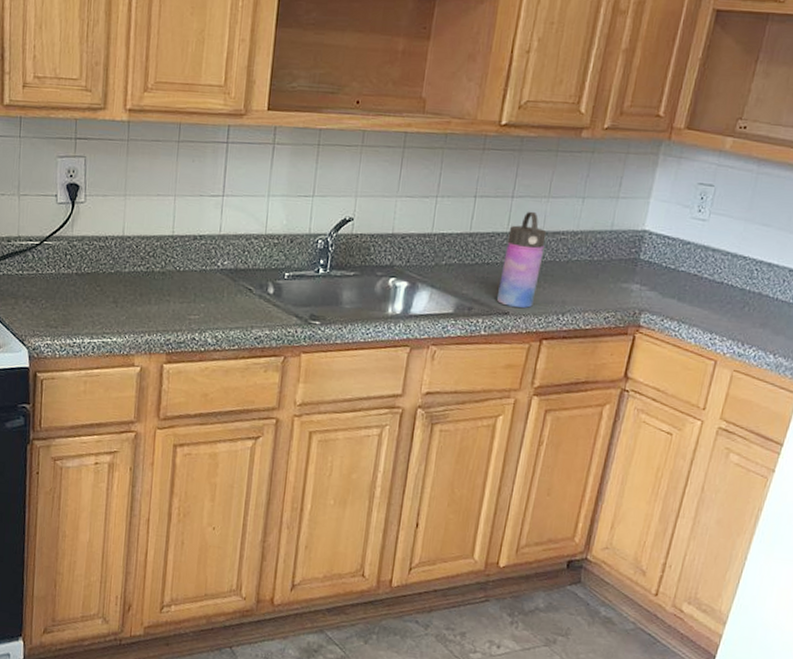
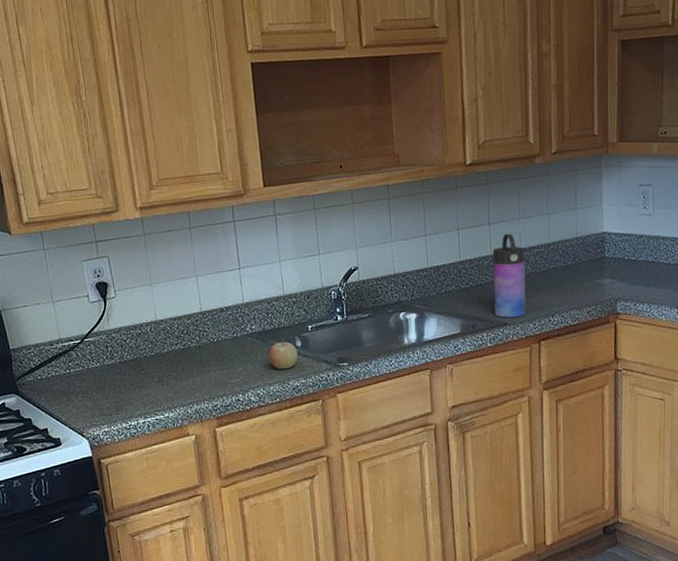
fruit: none [235,281,268,316] -> present [268,338,298,370]

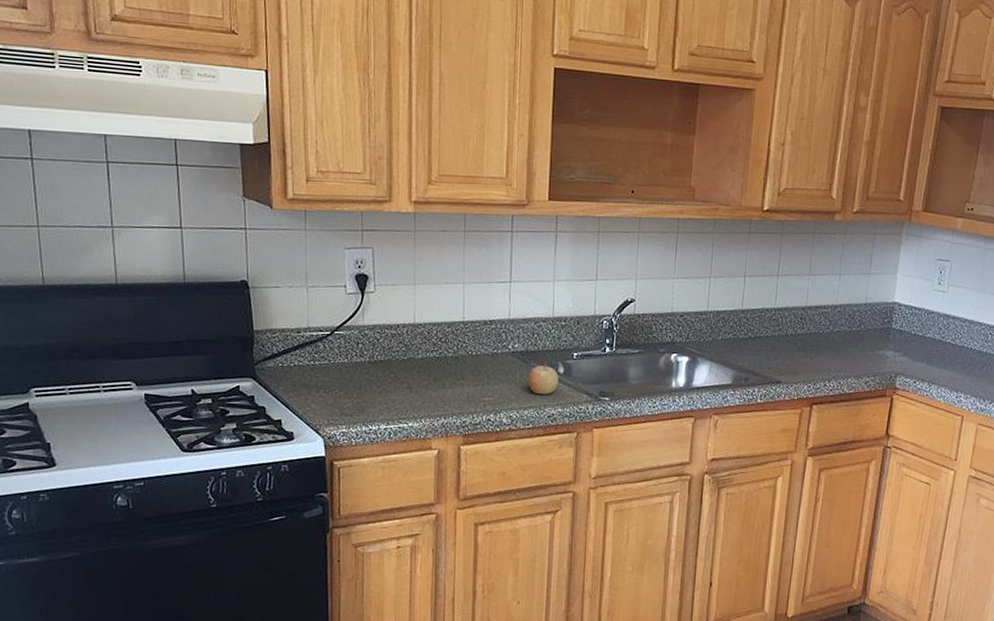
water bottle: present [492,233,526,318] -> none [769,288,810,376]

